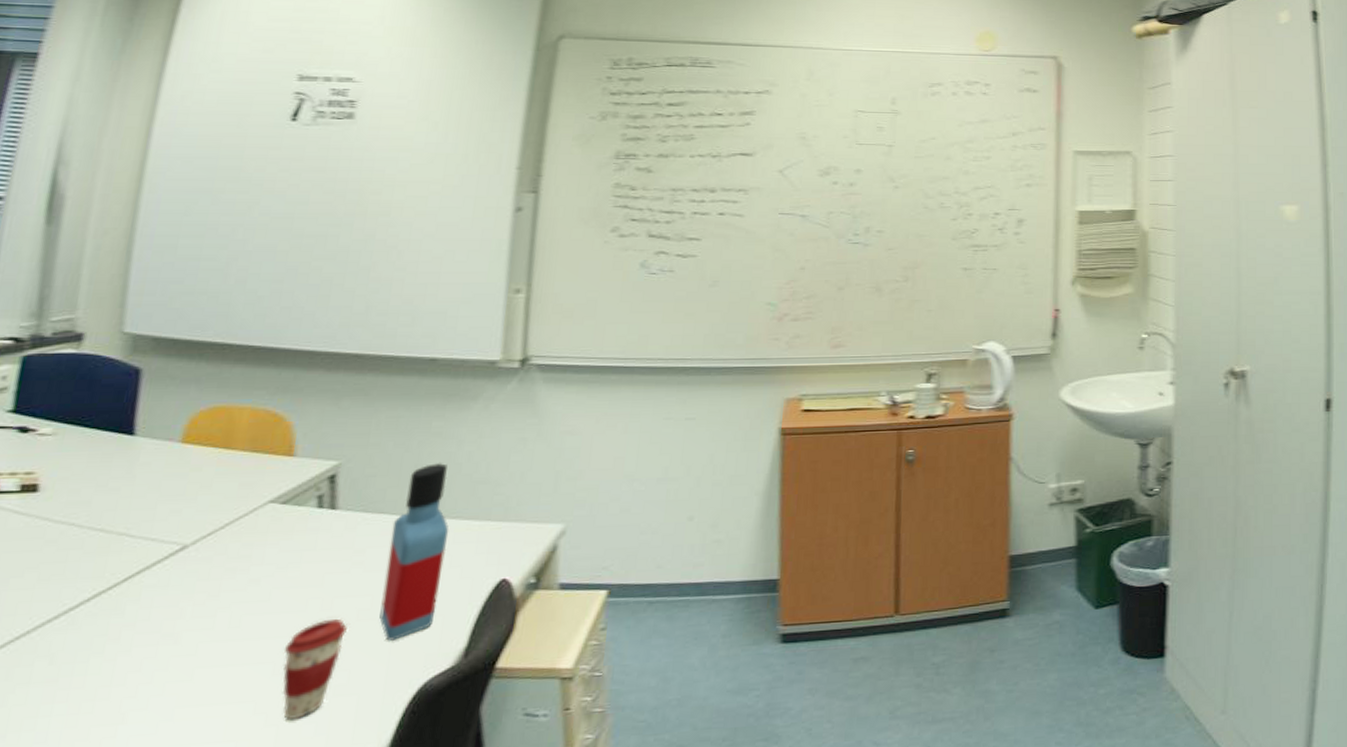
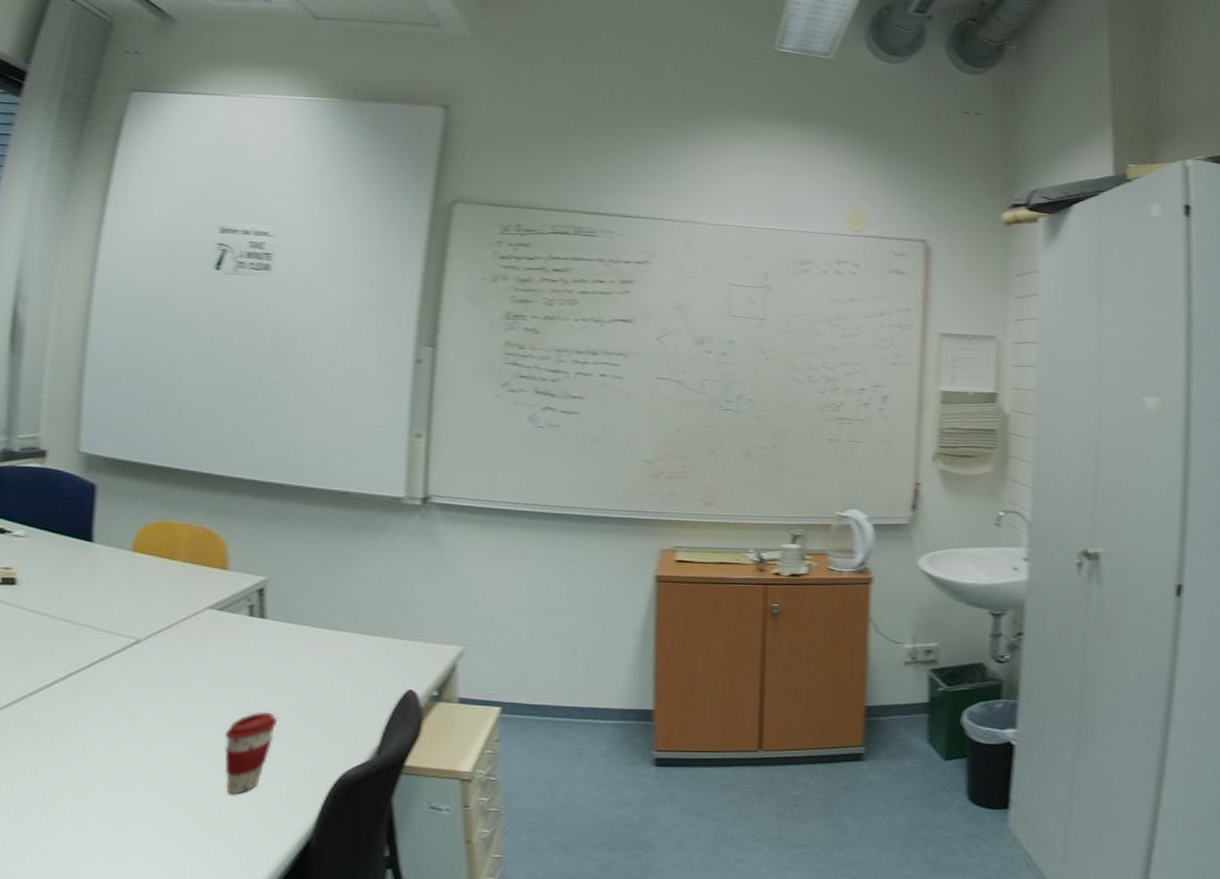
bottle: present [379,462,449,642] -> none [304,584,362,736]

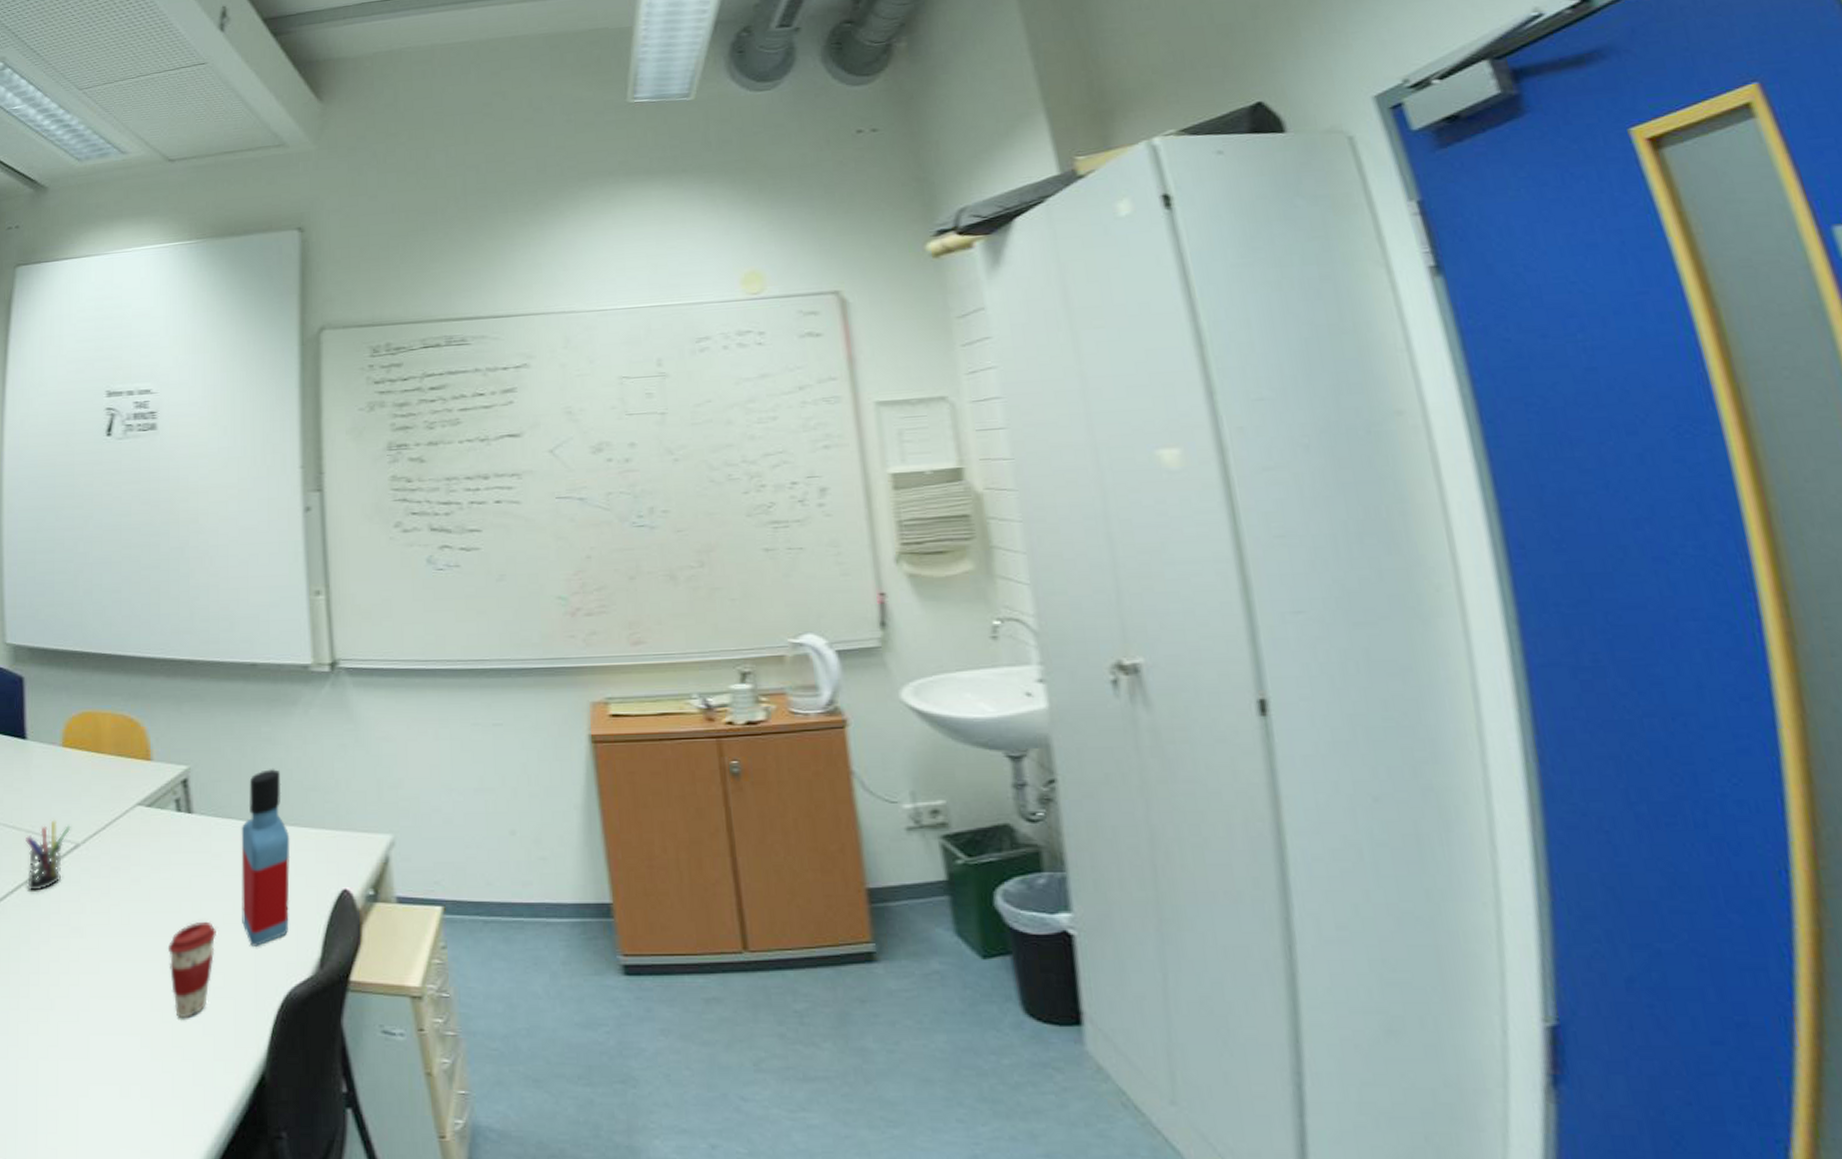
pen holder: none [79,617,134,680] -> present [26,819,71,891]
bottle: none [304,584,362,736] -> present [241,768,291,948]

